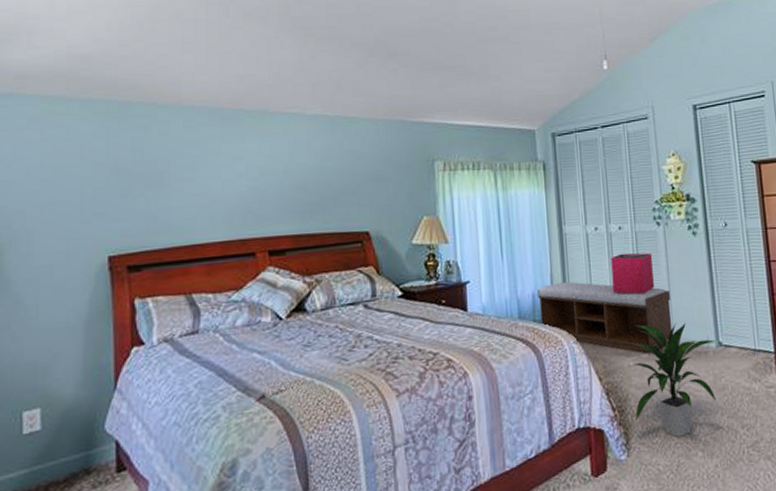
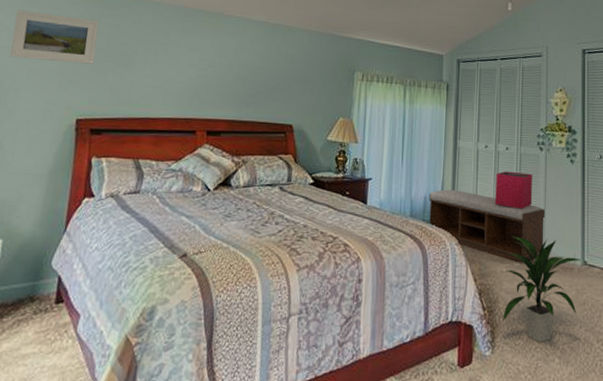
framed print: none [13,134,119,193] -> present [10,9,99,64]

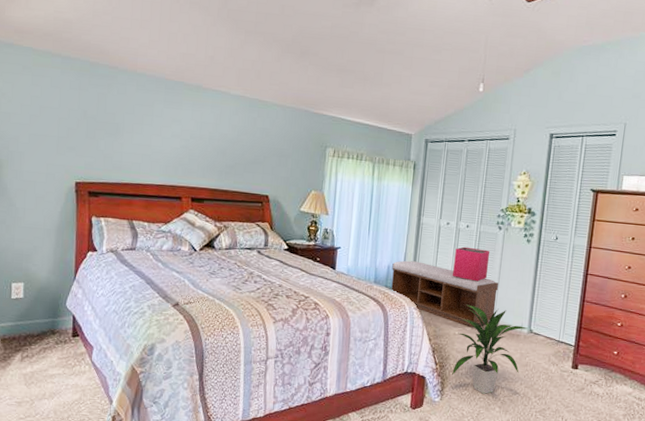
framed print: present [10,9,99,64] -> none [11,77,88,132]

